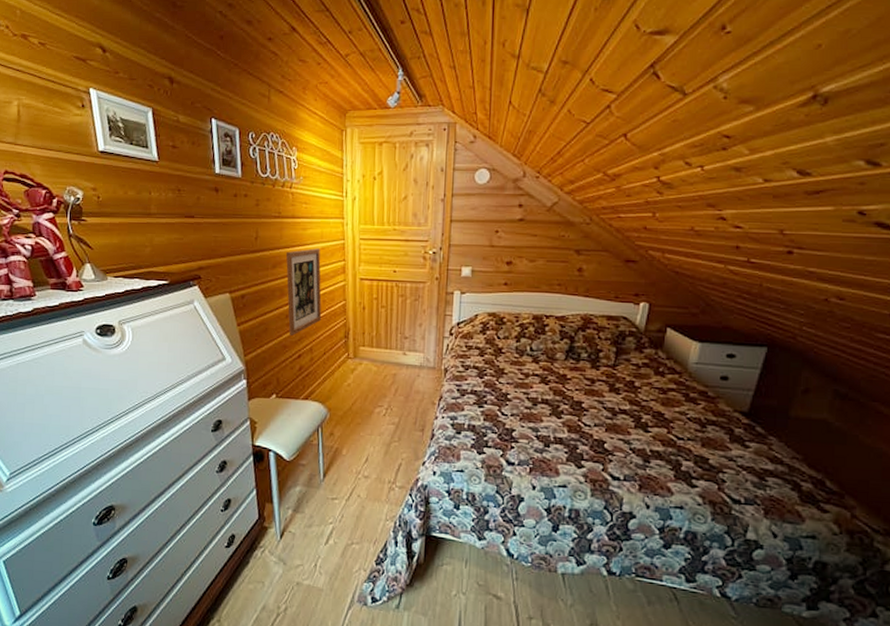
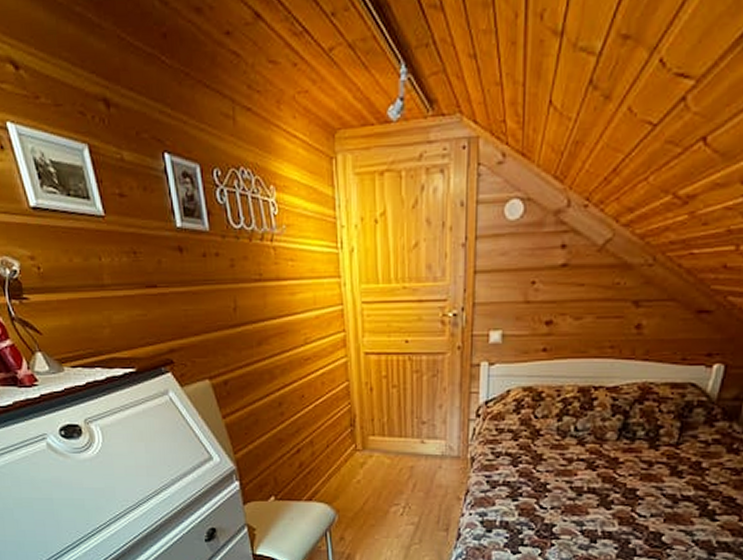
wall art: present [285,248,322,335] -> none [272,317,322,427]

